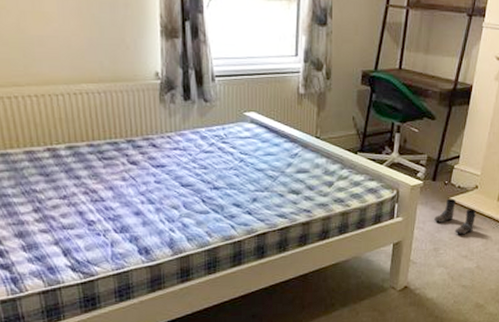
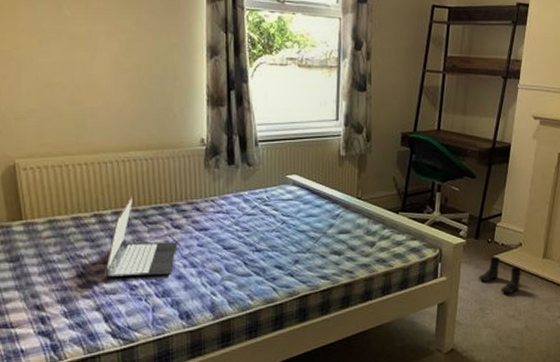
laptop: none [61,131,135,213] -> present [105,196,178,278]

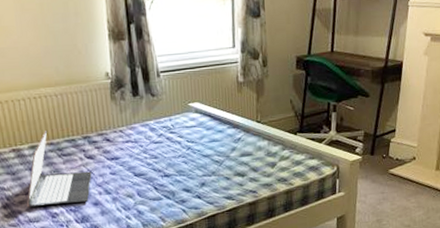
boots: present [479,256,522,294] -> none [375,171,416,206]

